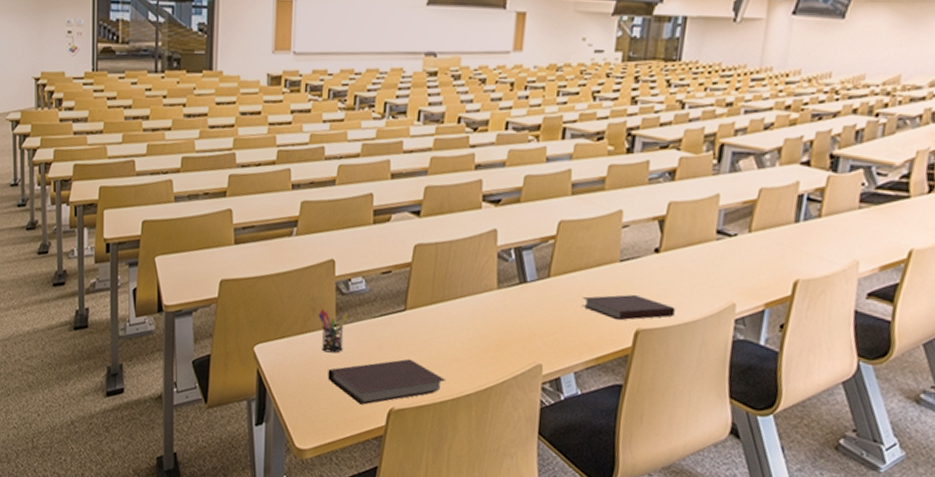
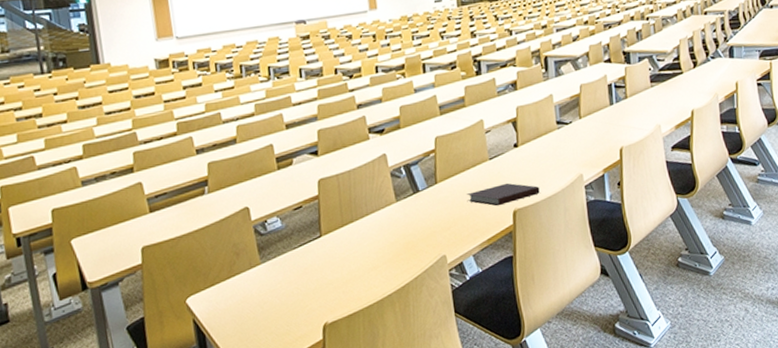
pen holder: present [318,309,349,353] -> none [242,251,271,289]
notebook: present [328,358,446,405] -> none [261,276,369,327]

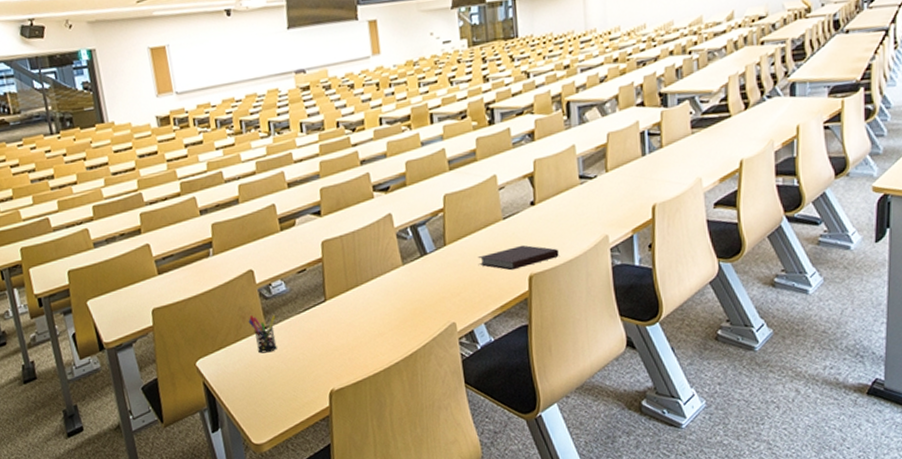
pen holder: none [242,251,271,289] -> present [248,315,277,354]

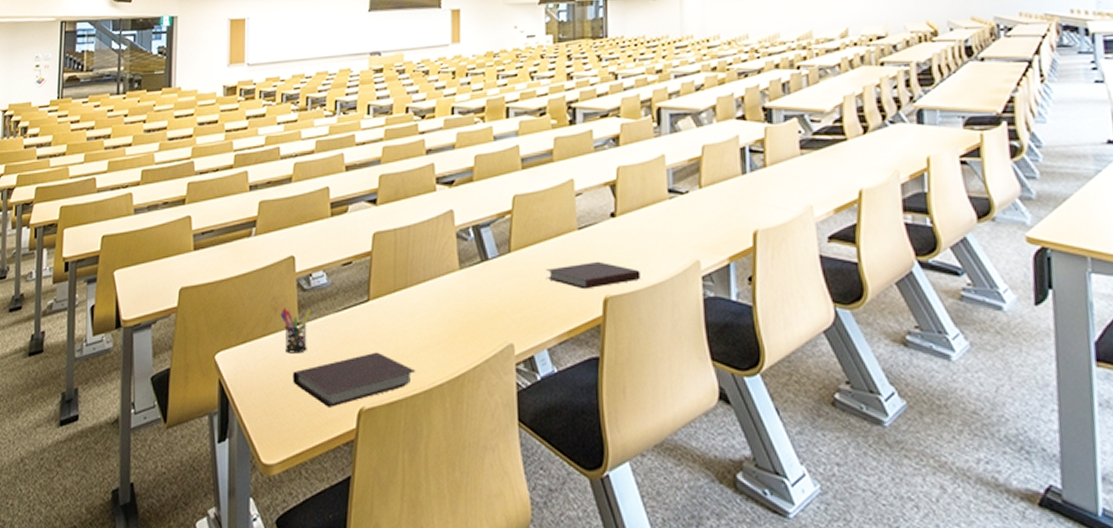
notebook: none [268,342,375,393] -> present [293,352,416,407]

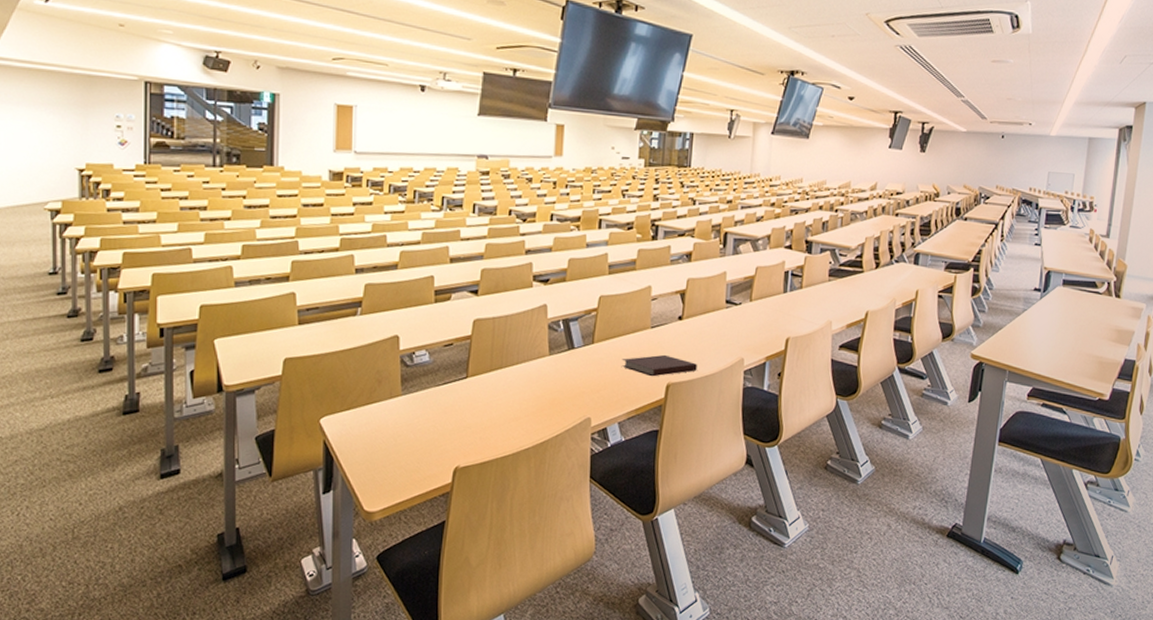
pen holder: present [280,308,311,354] -> none [384,381,414,420]
notebook: present [293,352,416,407] -> none [395,421,507,465]

